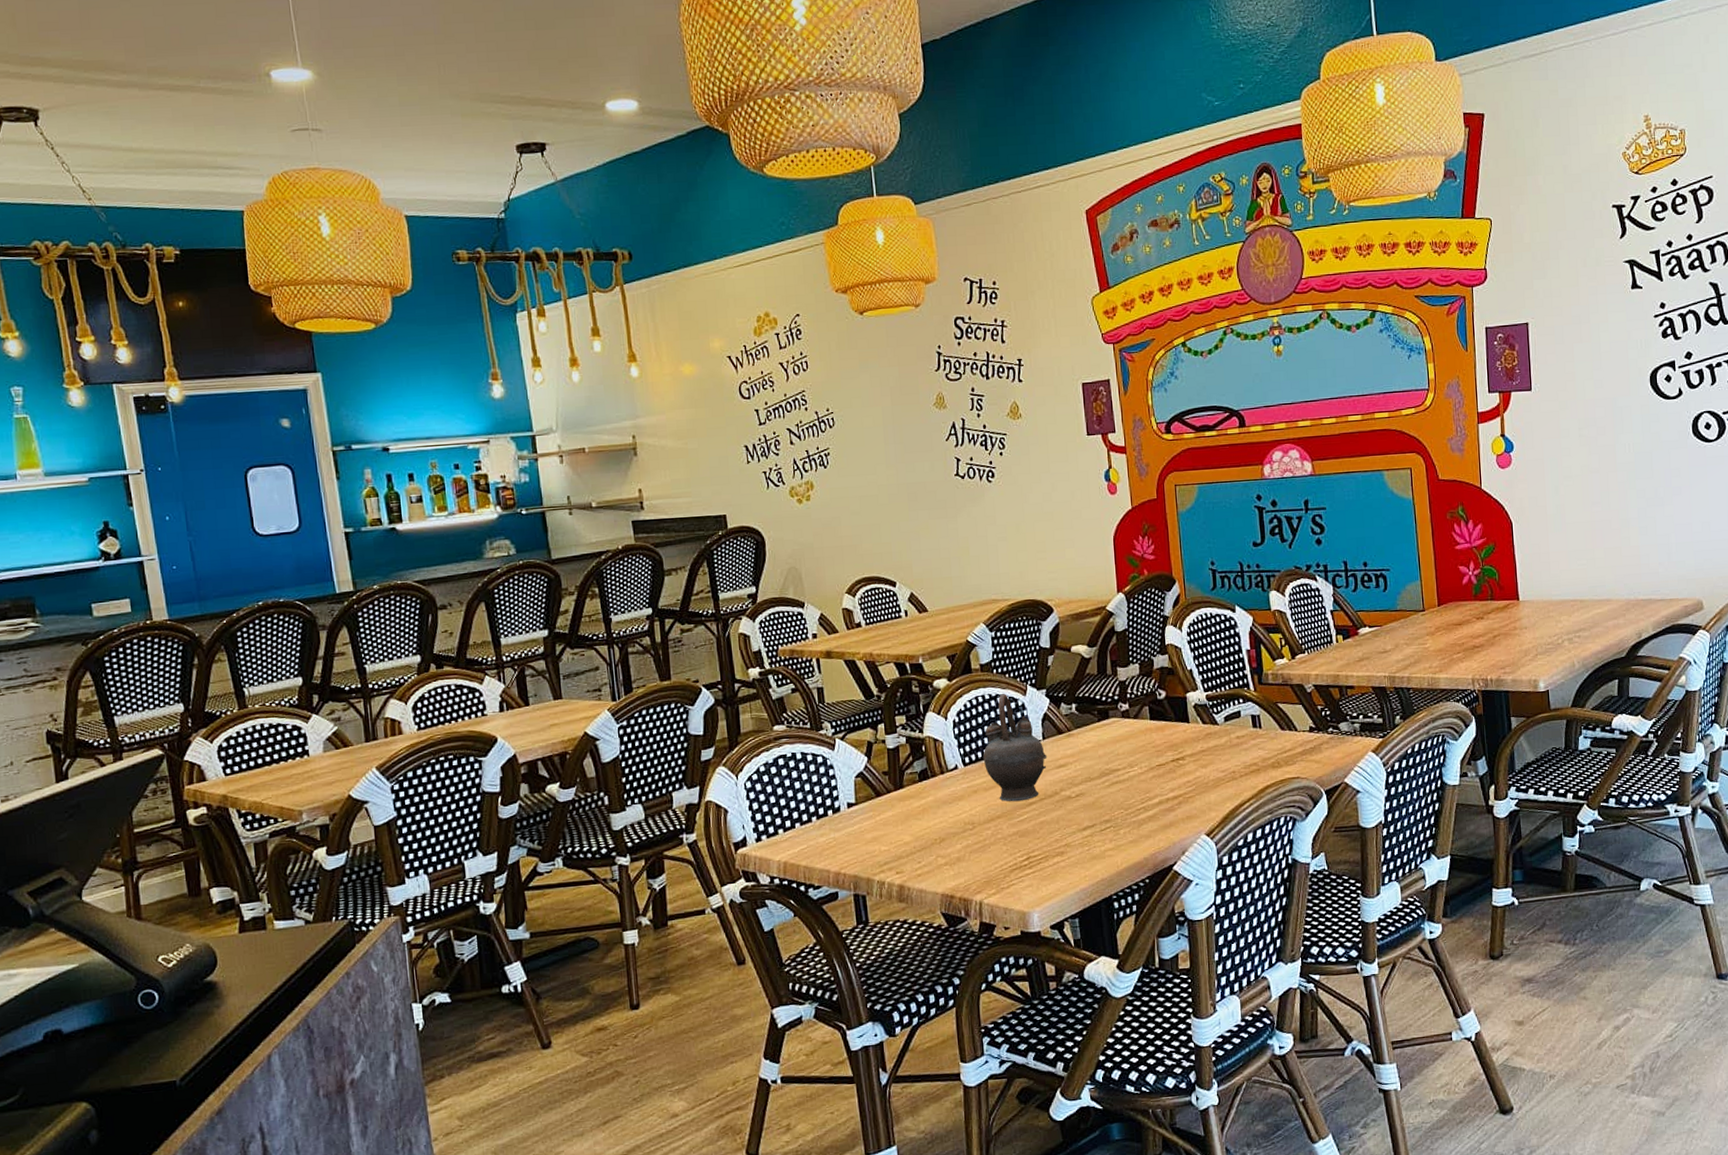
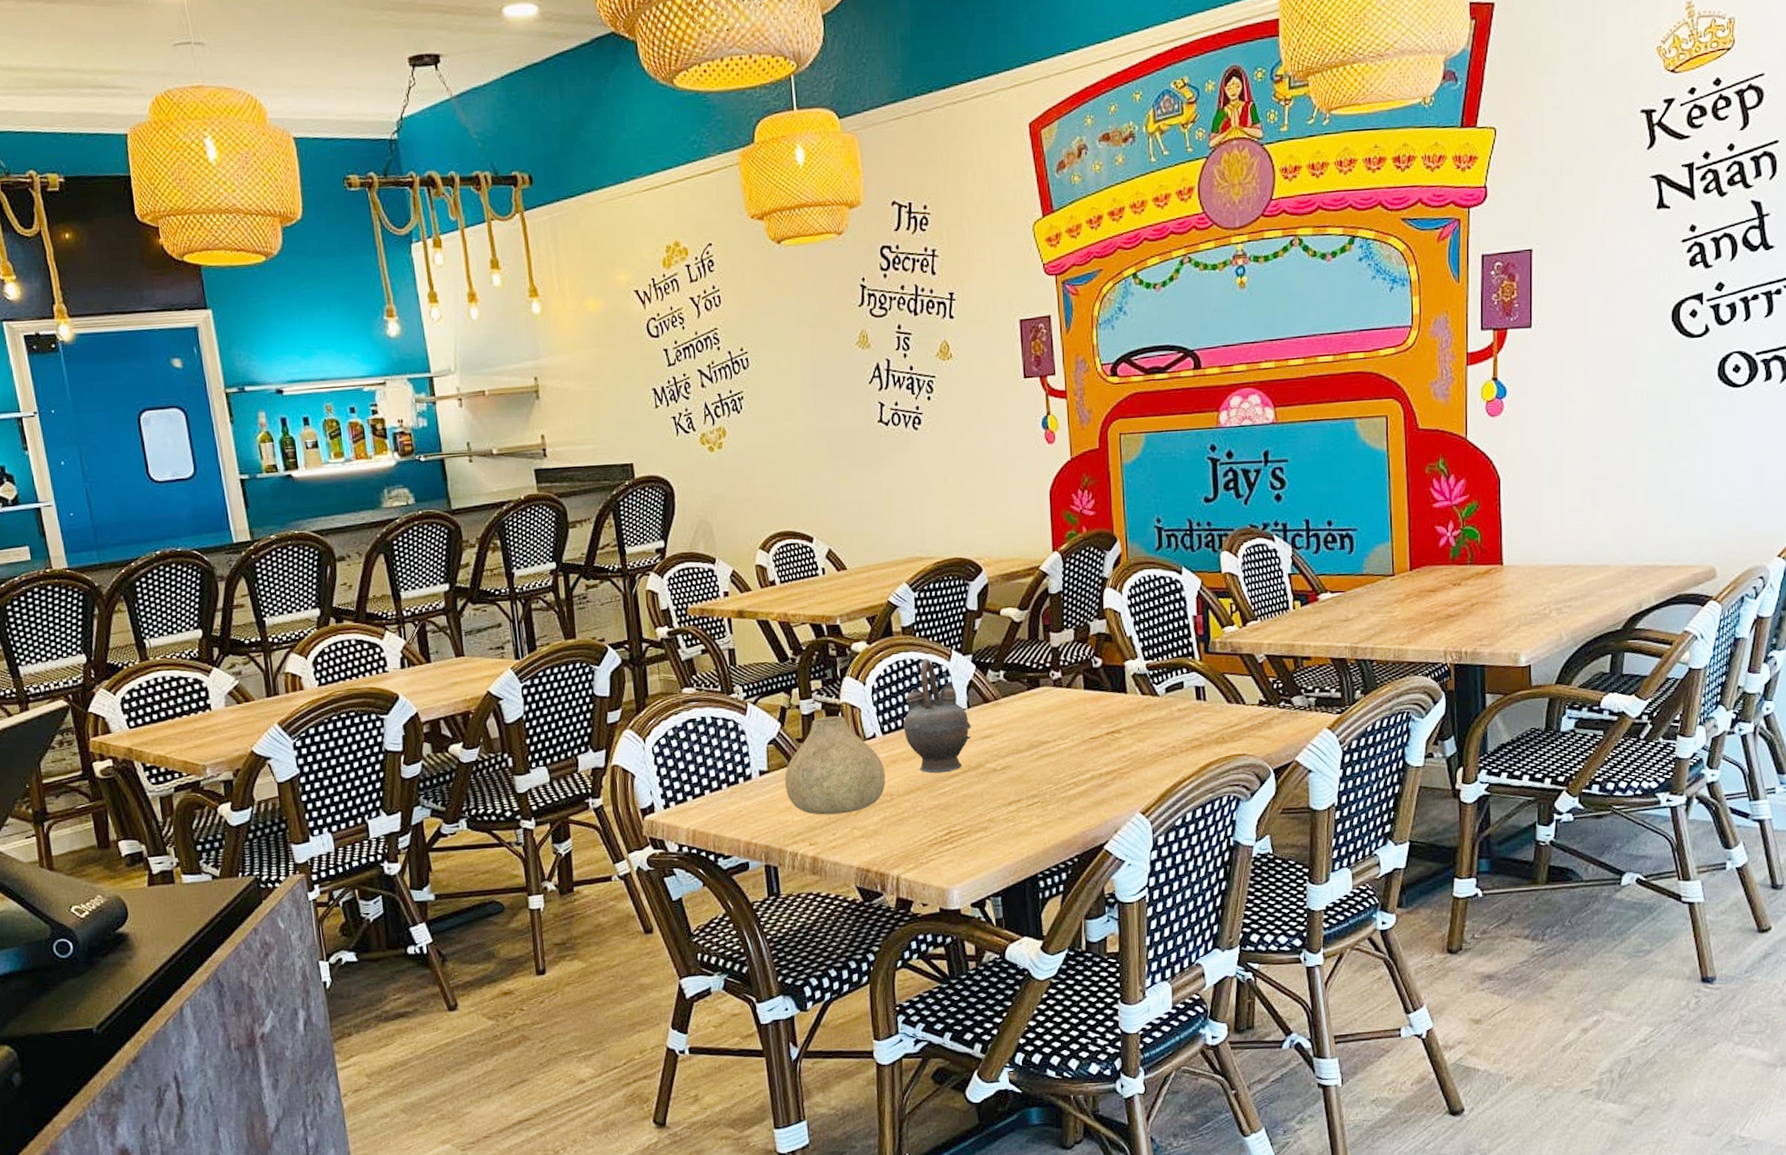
vase: none [872,749,968,845] -> present [785,716,886,815]

